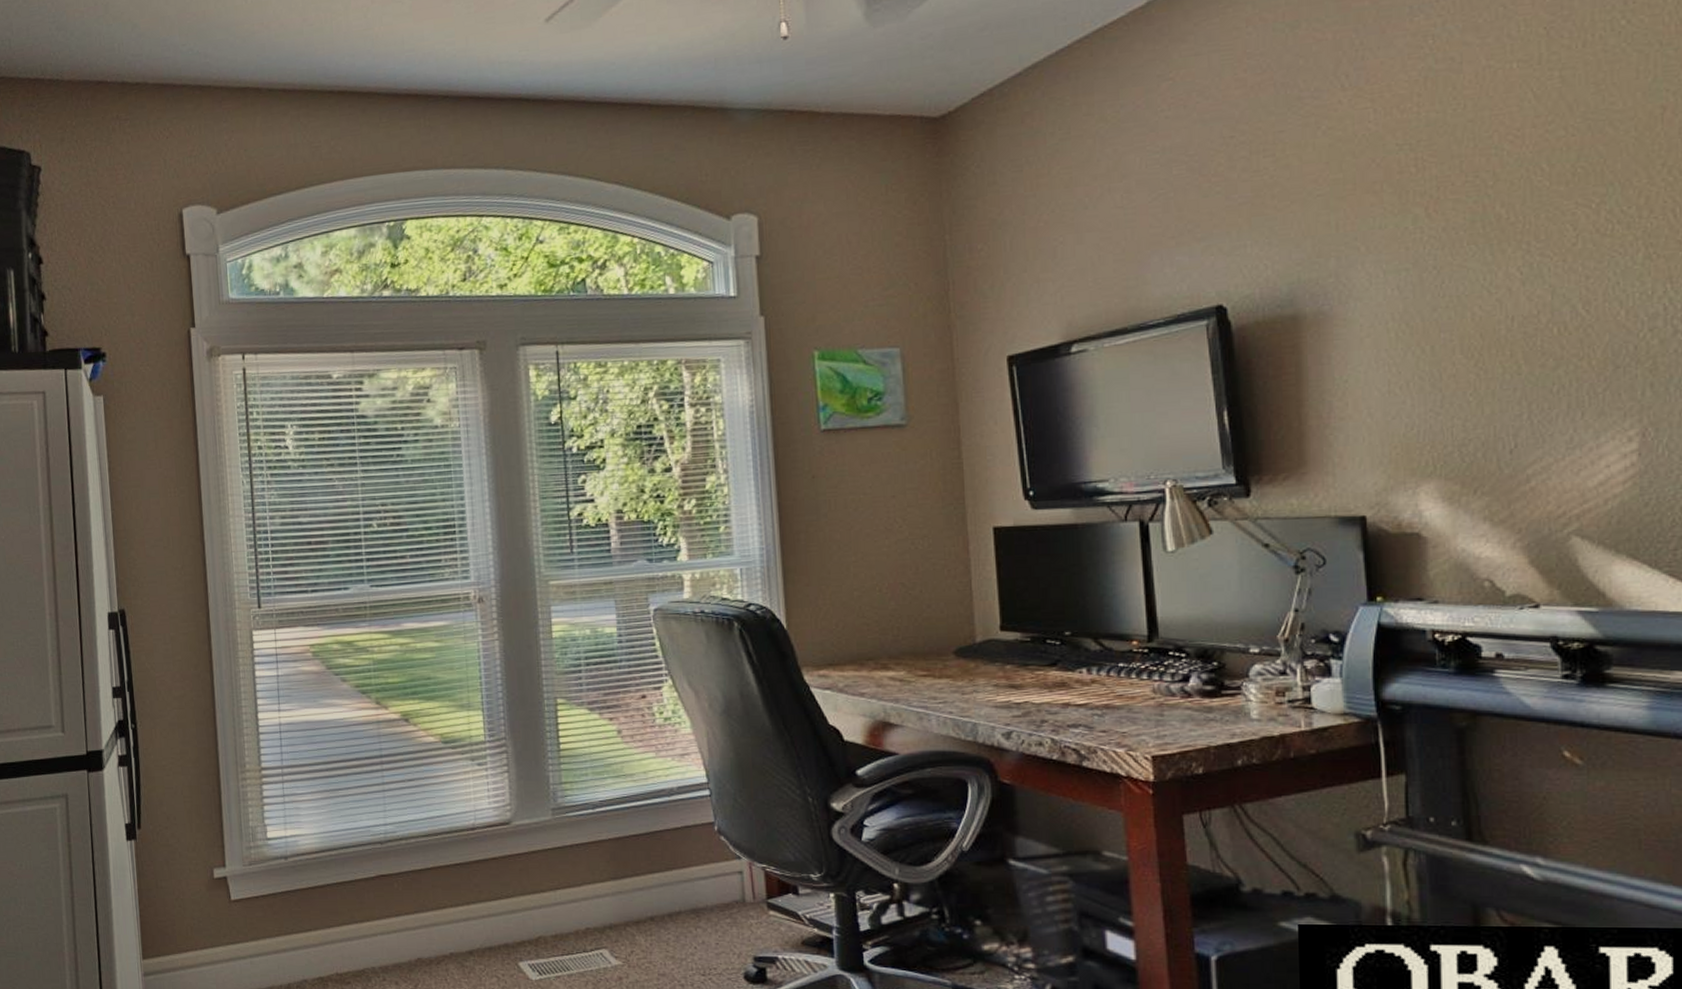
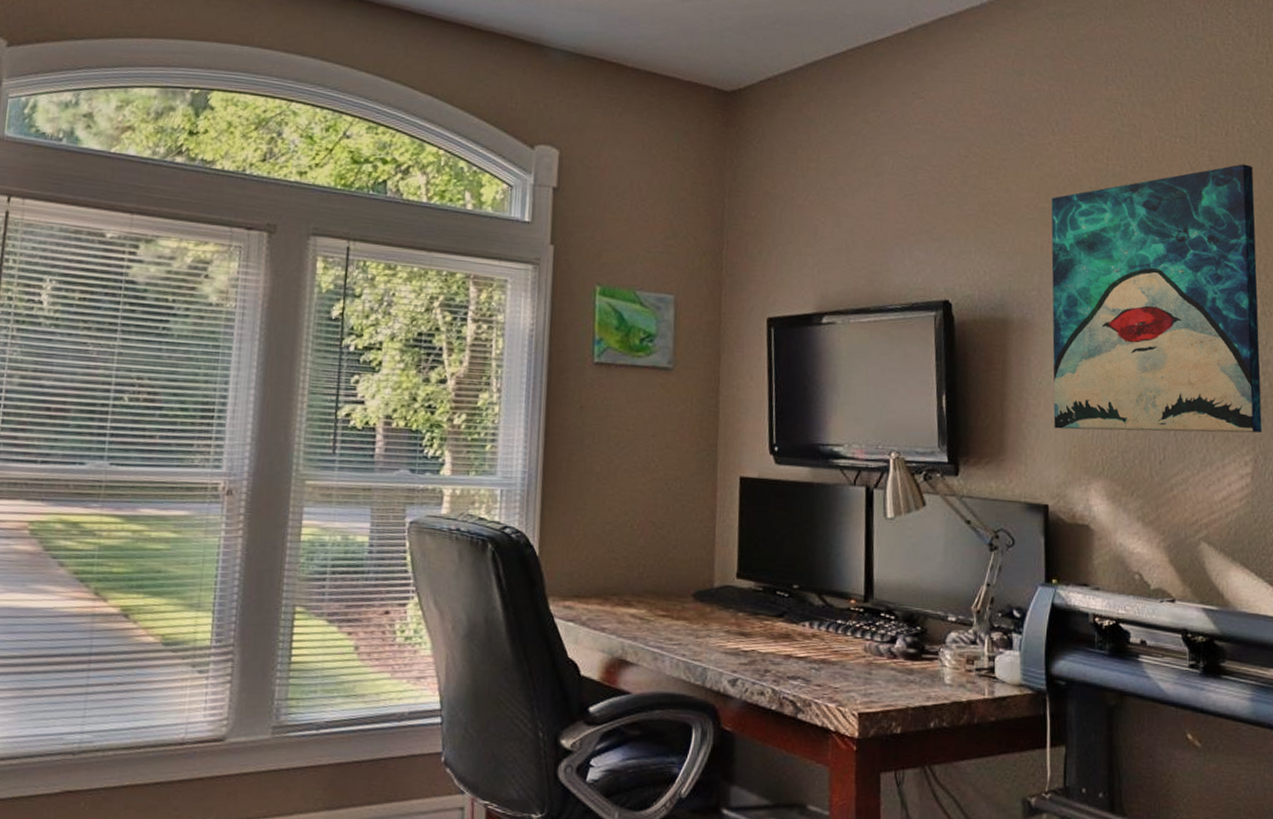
wall art: none [1346,77,1651,430] -> present [1051,164,1262,433]

